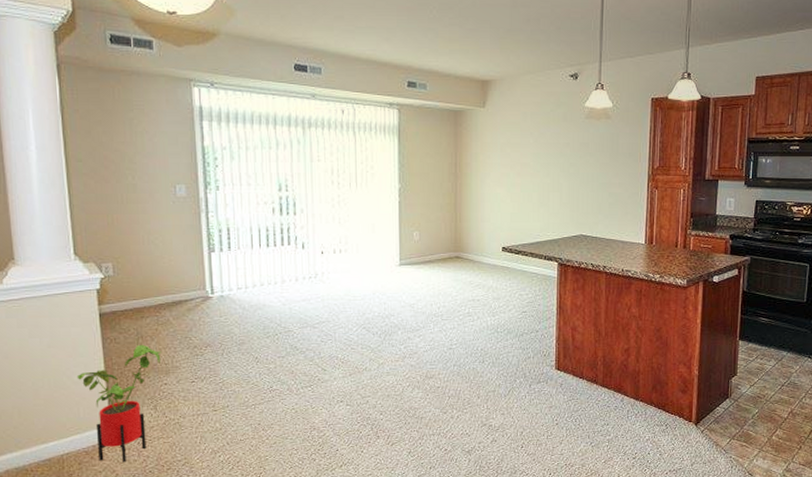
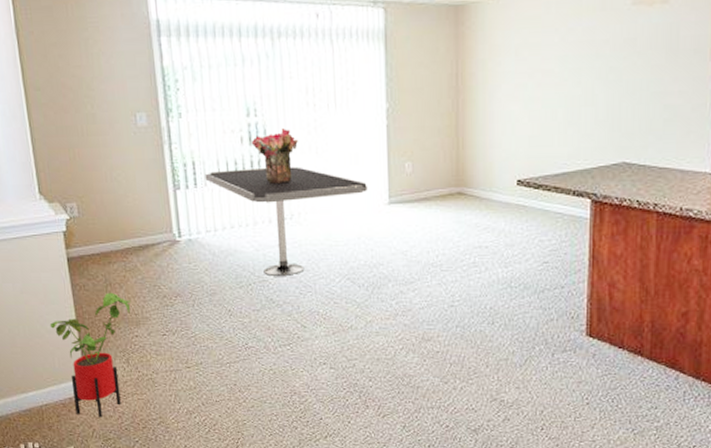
dining table: none [238,234,382,326] -> present [205,166,367,276]
bouquet: none [282,201,324,248] -> present [251,127,299,184]

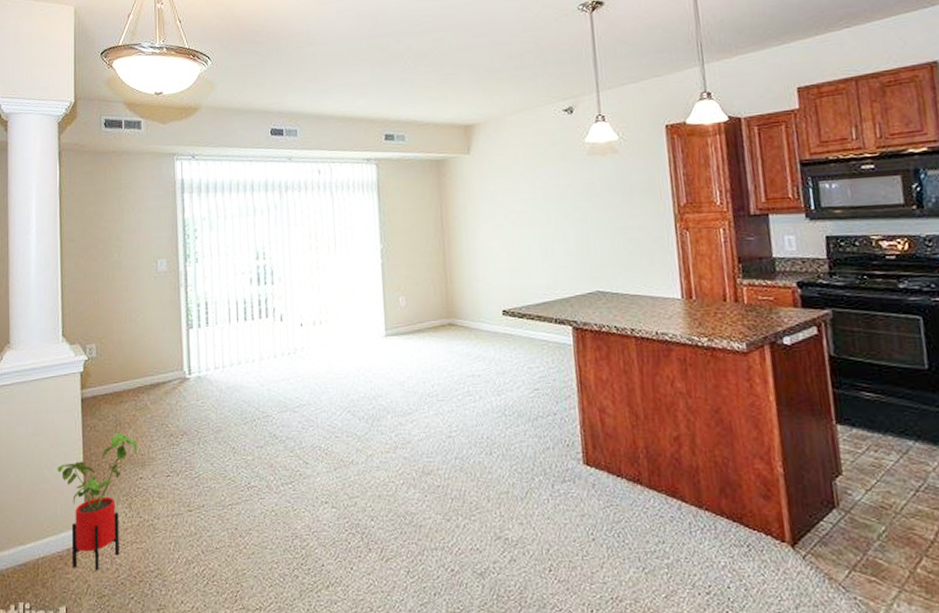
dining table: present [205,166,367,276] -> none [216,303,365,411]
bouquet: present [251,127,299,184] -> none [259,268,303,321]

